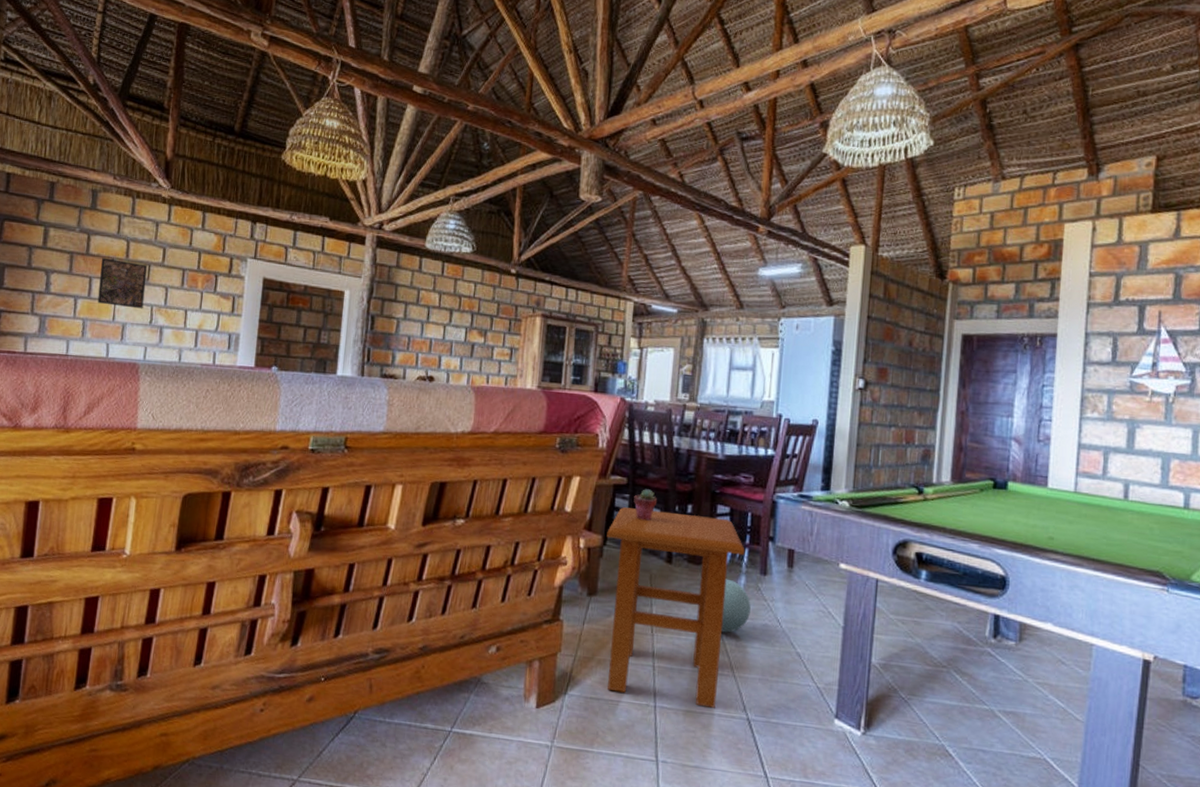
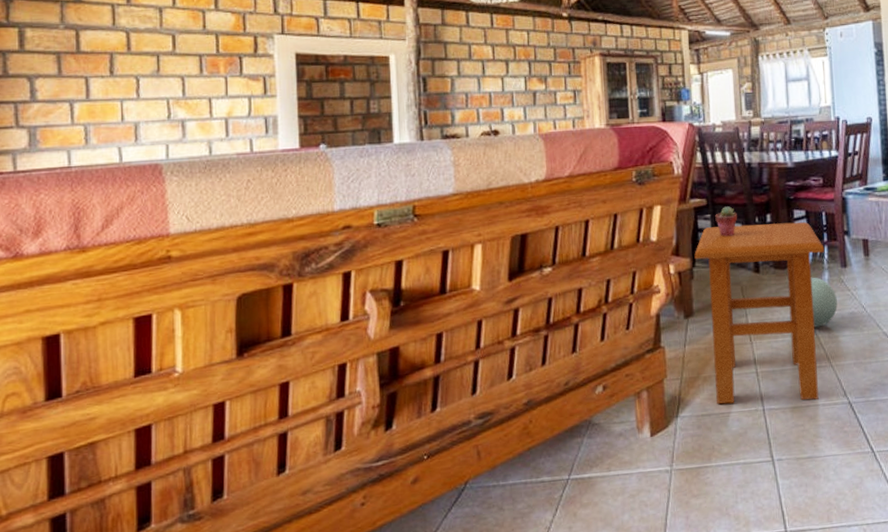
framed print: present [97,257,148,309] -> none [98,53,157,105]

